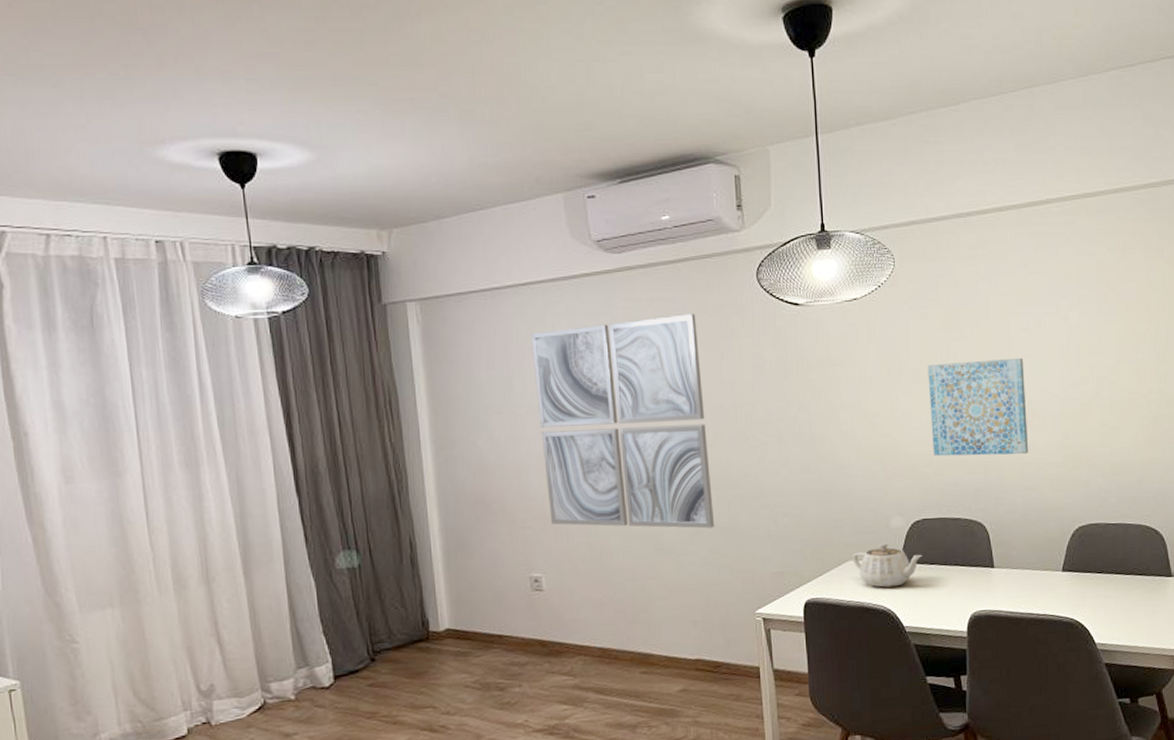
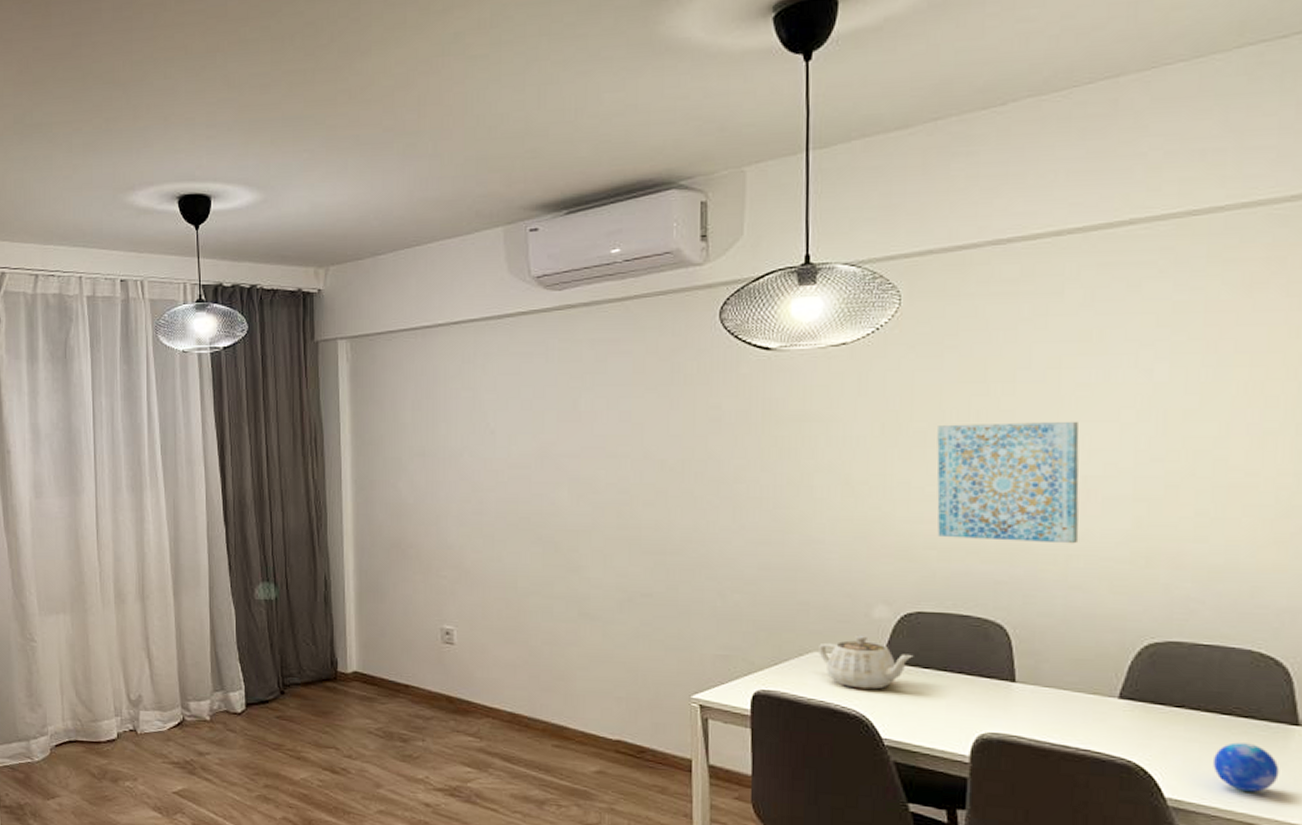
wall art: present [531,314,715,529] -> none [459,357,650,597]
decorative orb: none [1123,594,1163,630] -> present [1213,742,1280,792]

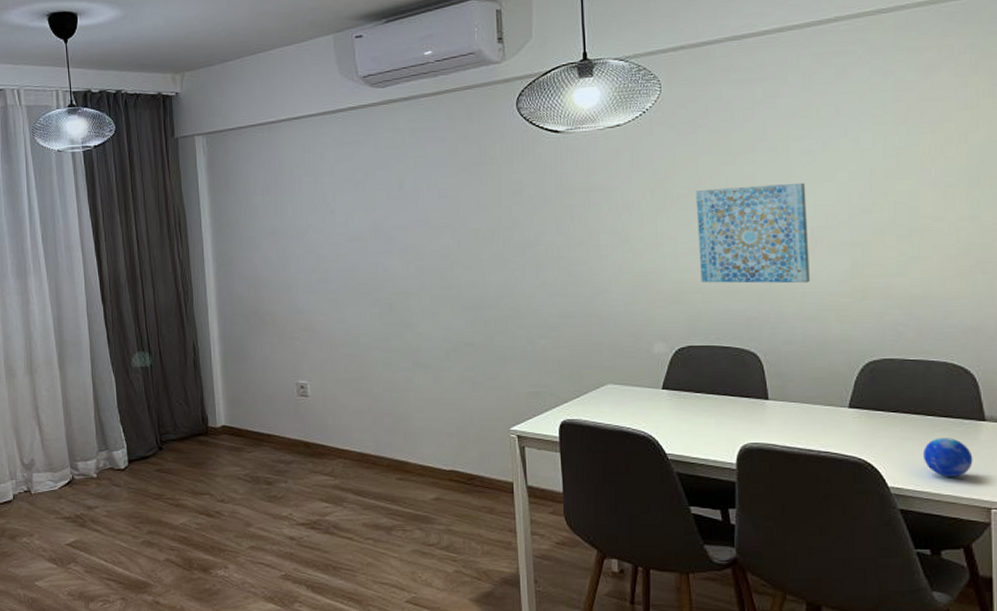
teapot: present [819,634,914,690] -> none [611,368,688,413]

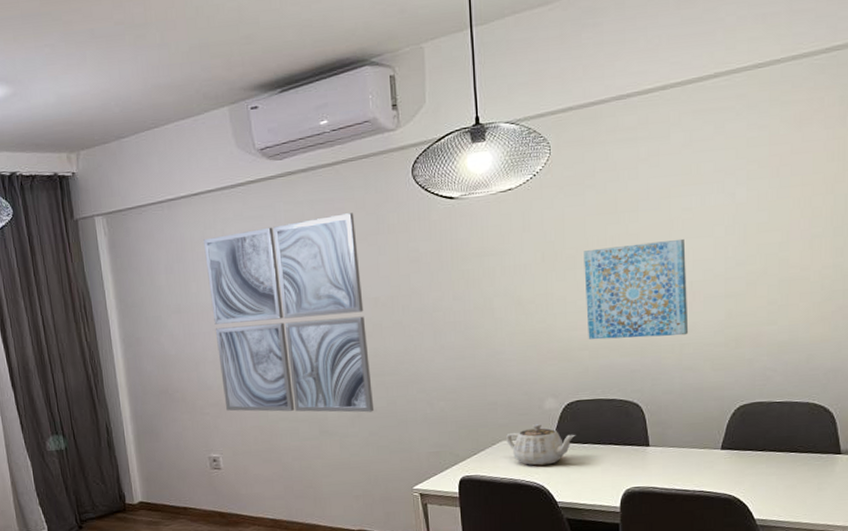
wall art: none [302,142,471,346] -> present [203,213,375,413]
teapot: none [611,368,688,413] -> present [506,423,576,466]
decorative orb: present [924,438,973,477] -> none [786,471,829,507]

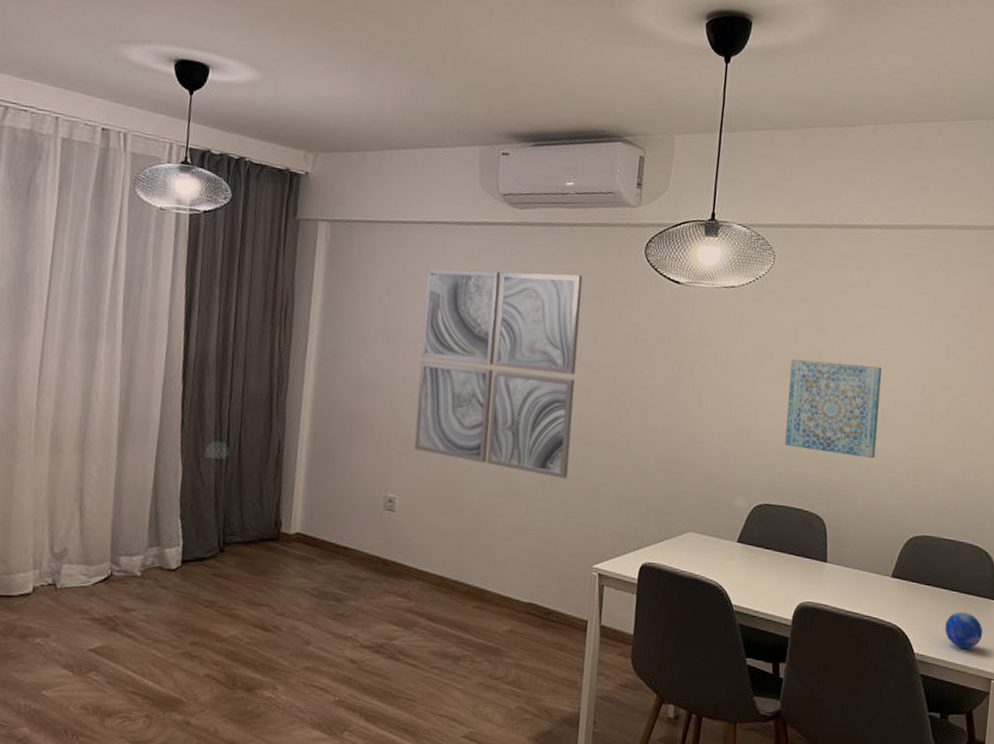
teapot: present [506,423,576,466] -> none [693,520,760,565]
decorative orb: none [786,471,829,507] -> present [945,612,983,649]

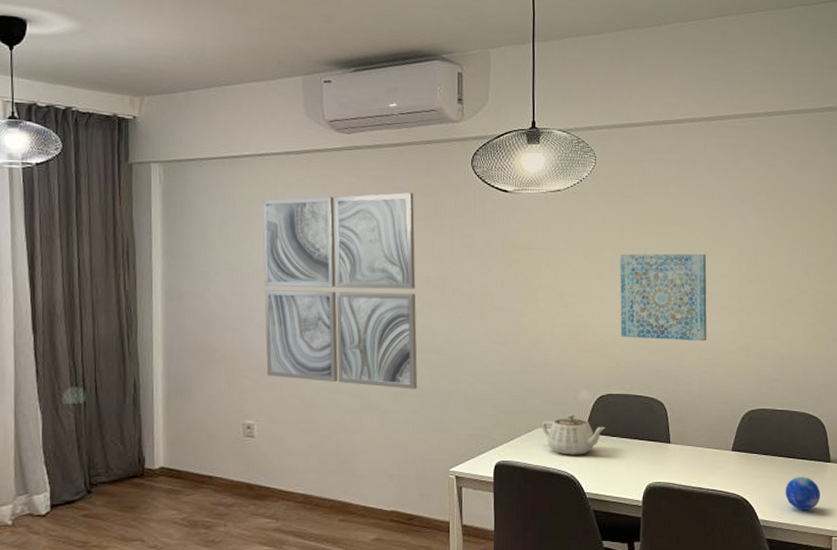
teapot: none [693,520,760,565] -> present [542,413,606,455]

